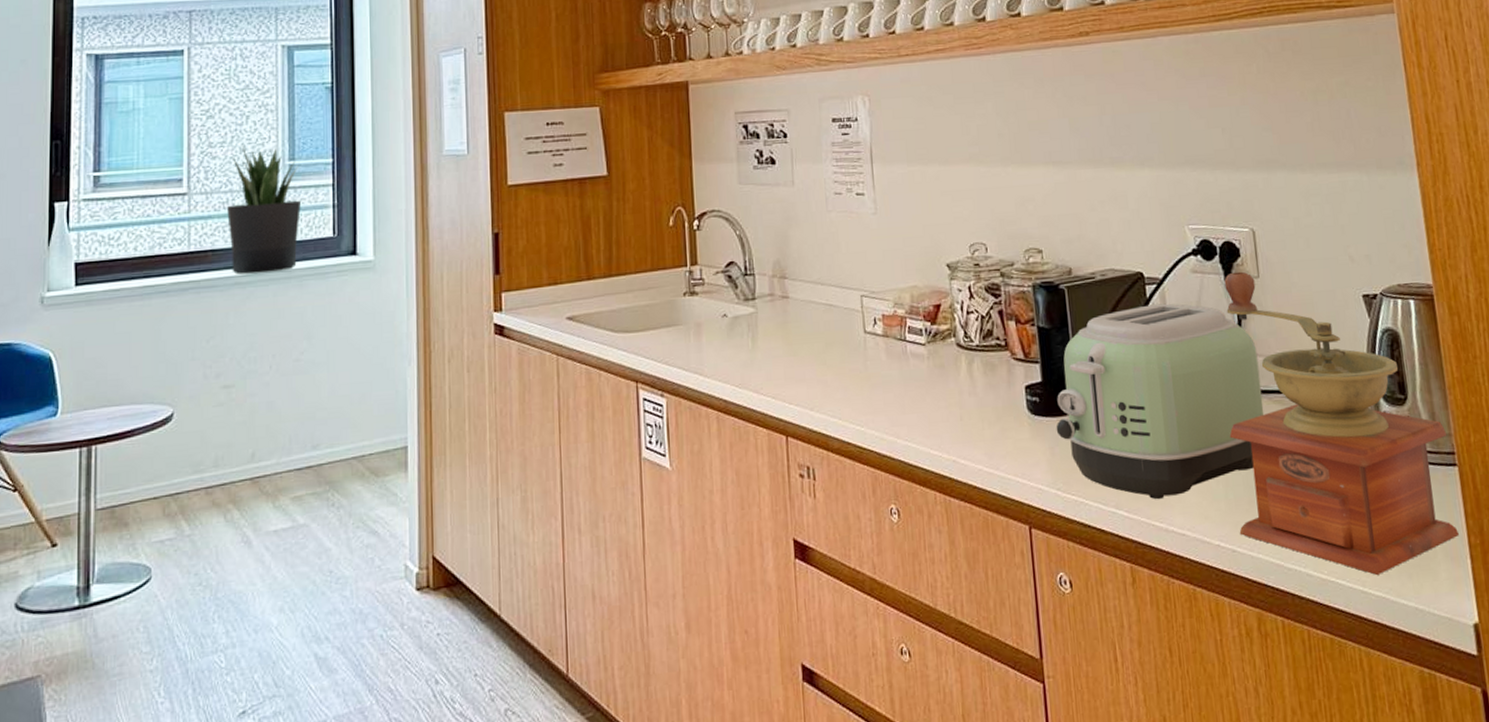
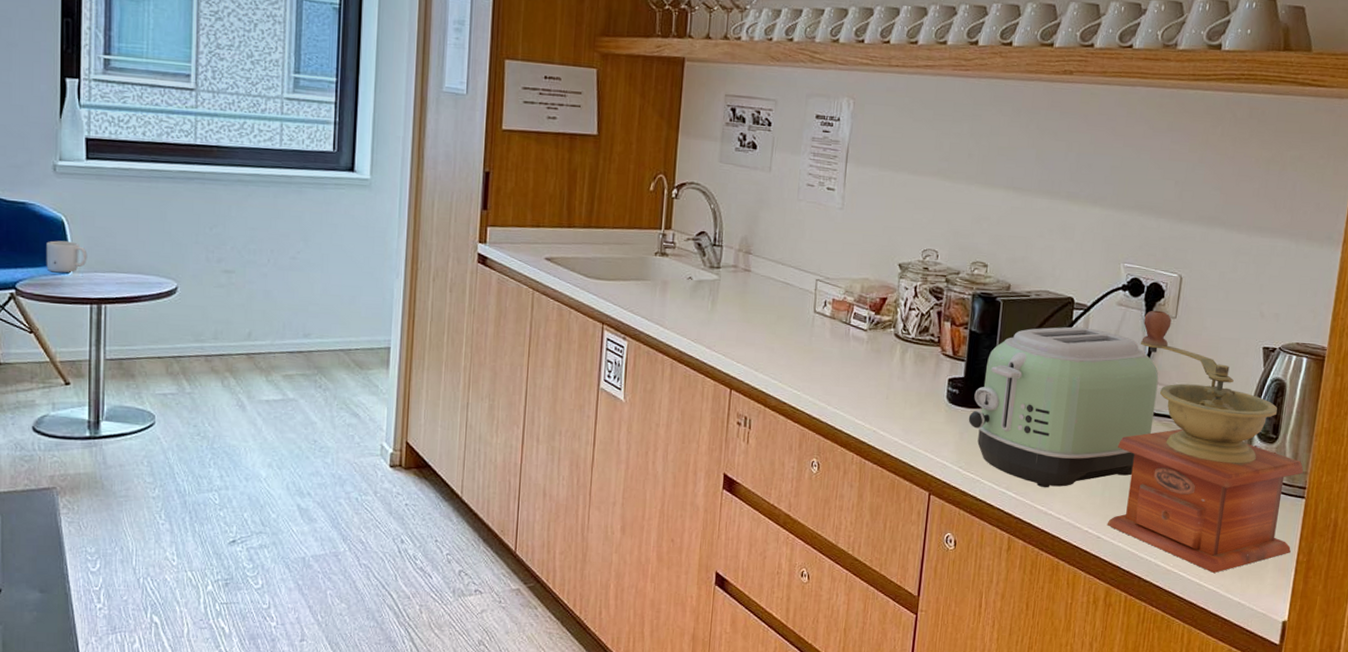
mug: none [32,378,77,417] -> present [46,240,88,273]
planter: present [227,145,302,275] -> none [233,51,305,176]

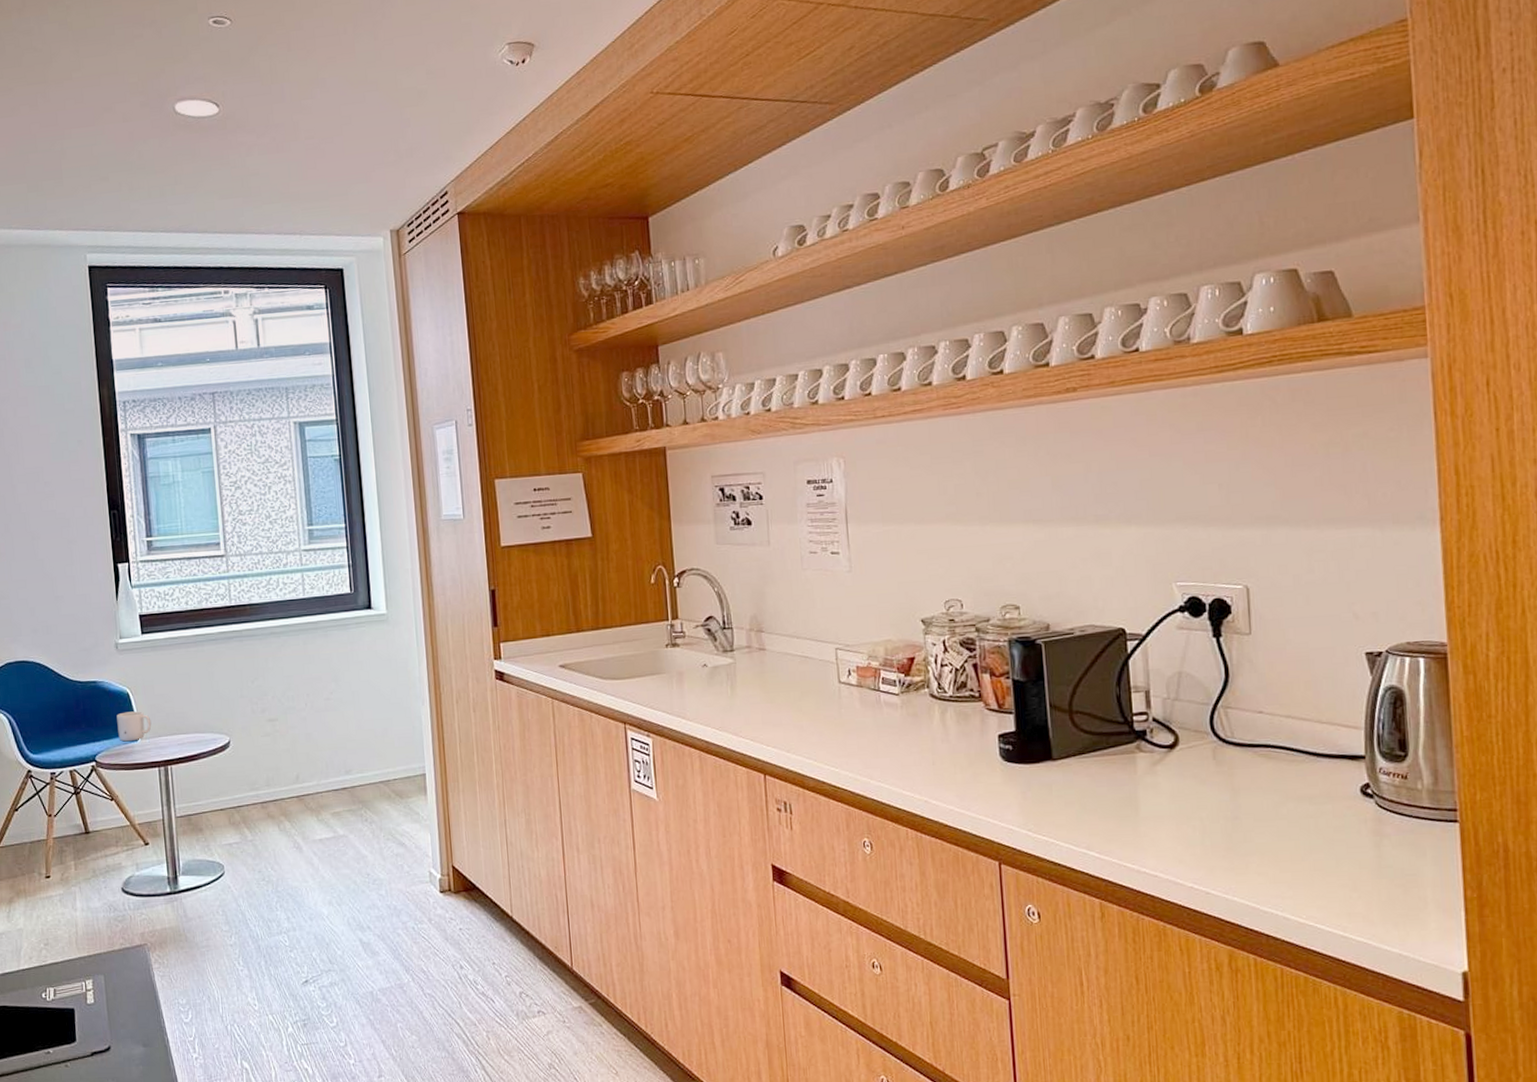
toaster: present [968,326,1159,488] -> none [1028,659,1248,843]
coffee grinder: present [1106,310,1304,573] -> none [1209,628,1454,921]

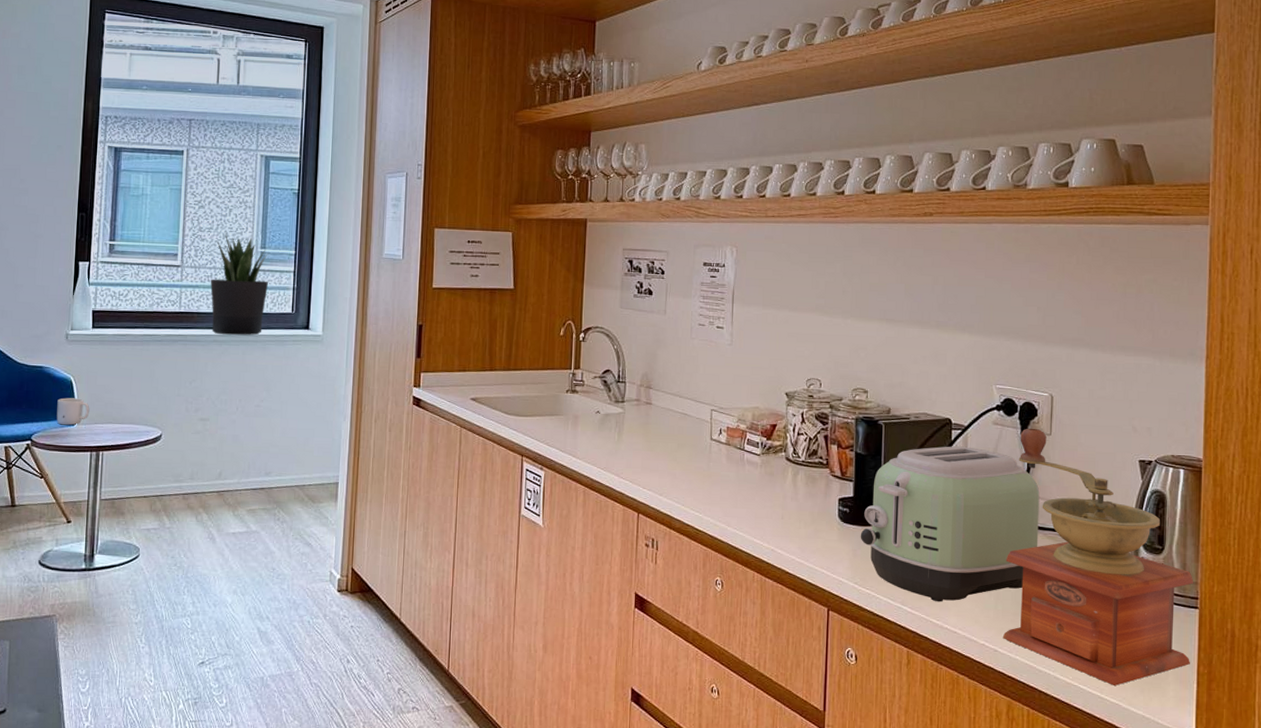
planter: none [259,512,322,626] -> present [210,232,269,336]
toaster: none [1028,659,1248,843] -> present [860,446,1040,602]
coffee grinder: none [1209,628,1454,921] -> present [1002,428,1194,686]

